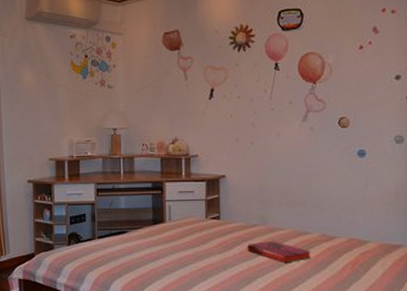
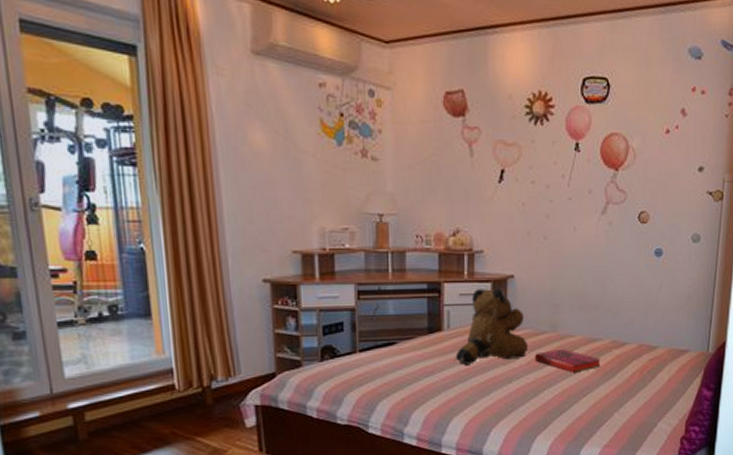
teddy bear: none [175,186,240,252] -> present [454,287,528,365]

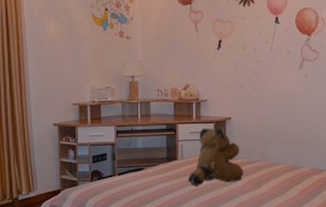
hardback book: present [534,348,601,373] -> none [249,174,304,194]

